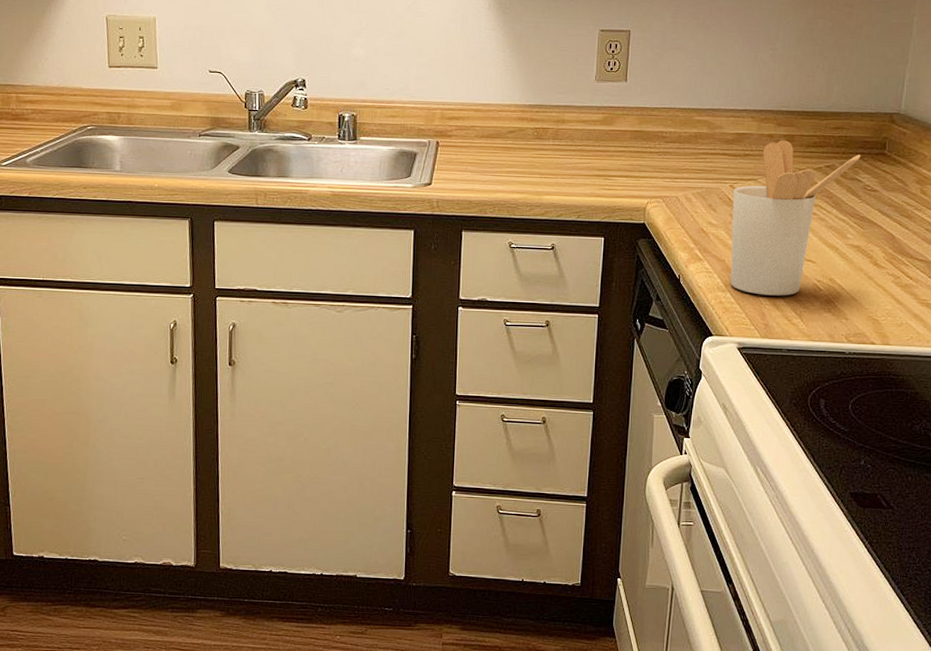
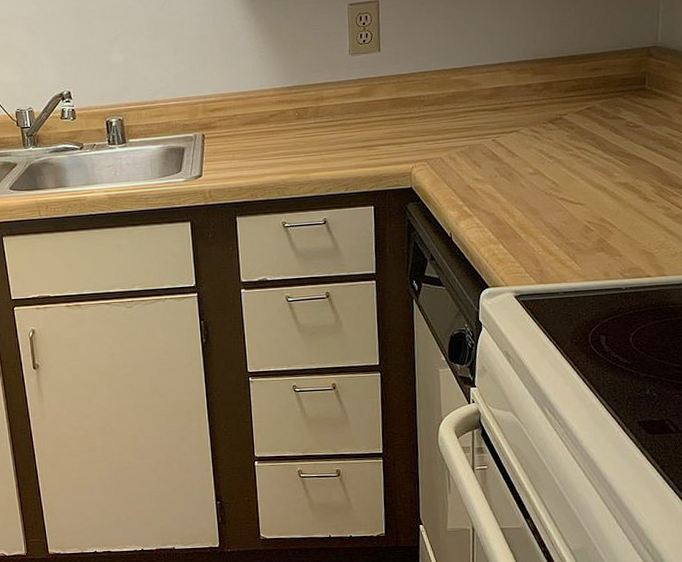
utensil holder: present [730,140,861,296] -> none [496,88,621,243]

